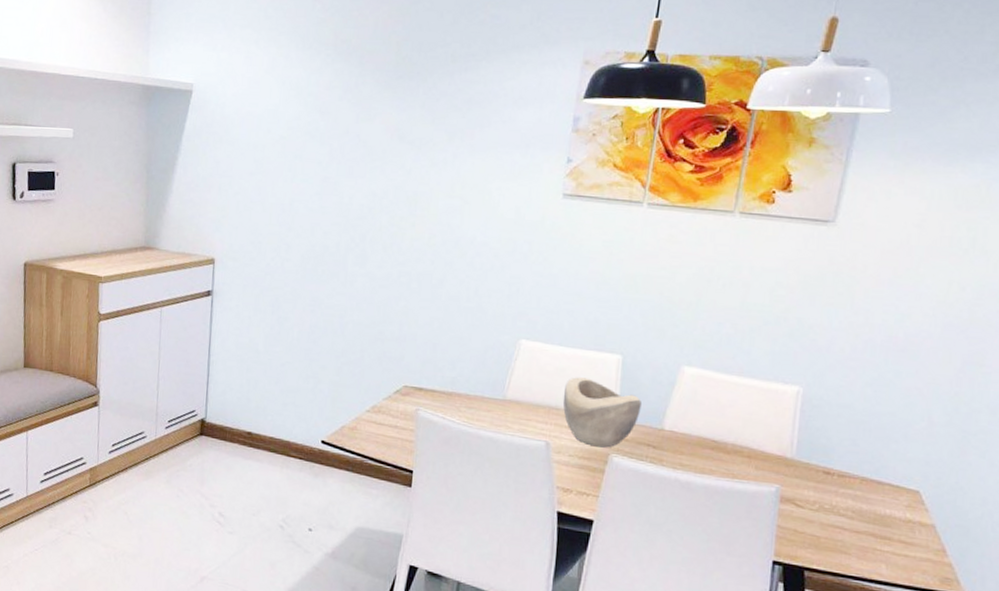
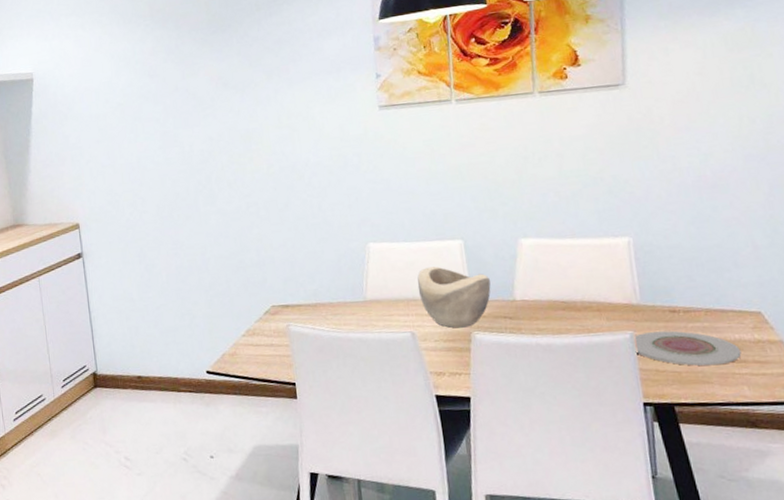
plate: none [777,489,888,538] -> present [634,330,742,366]

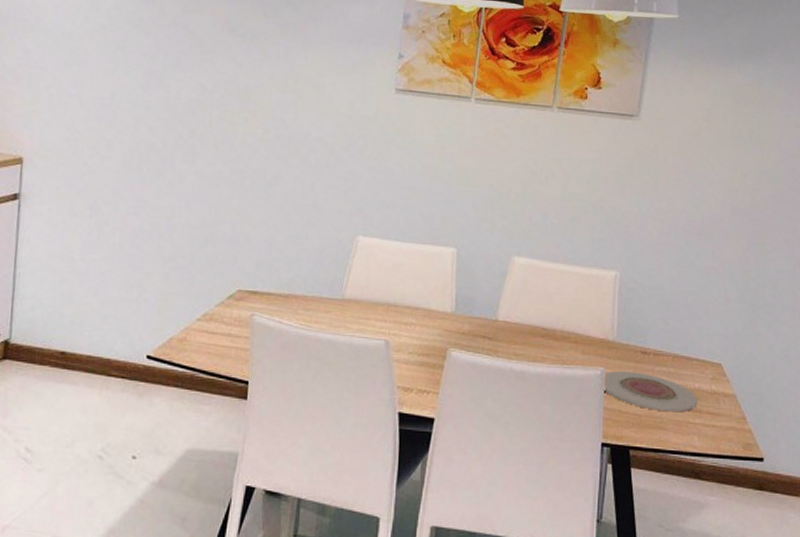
decorative bowl: present [417,266,491,328] -> none [401,272,476,343]

